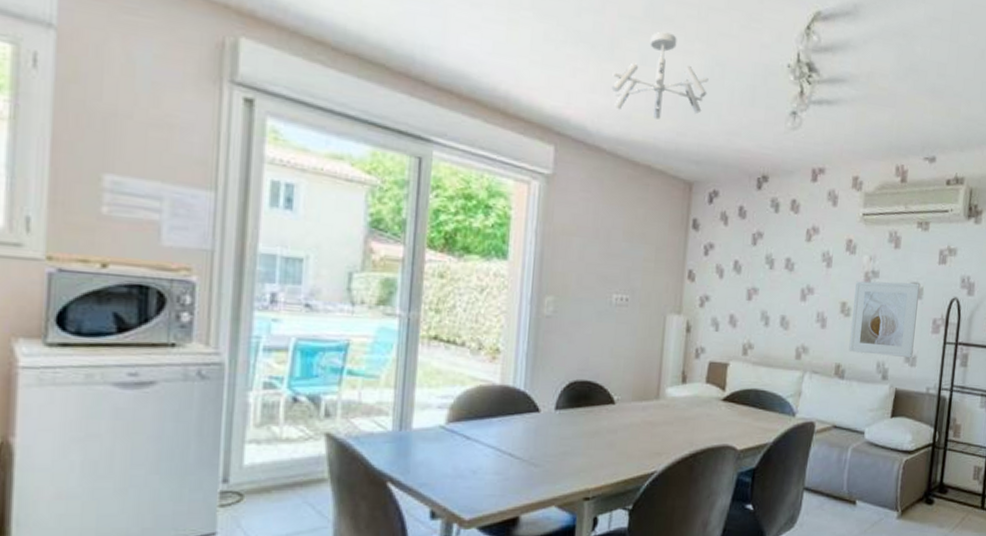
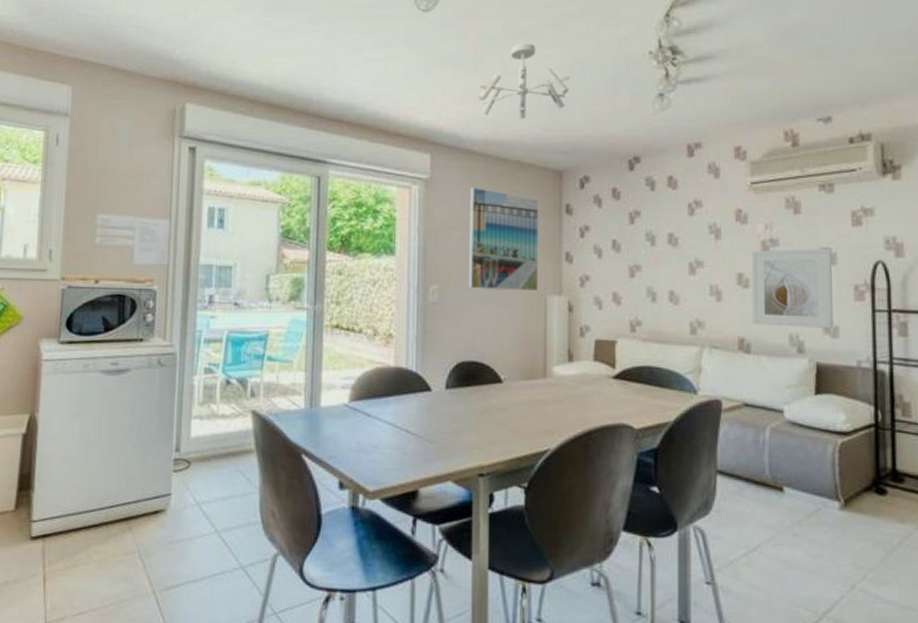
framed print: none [587,190,667,308] -> present [469,188,539,290]

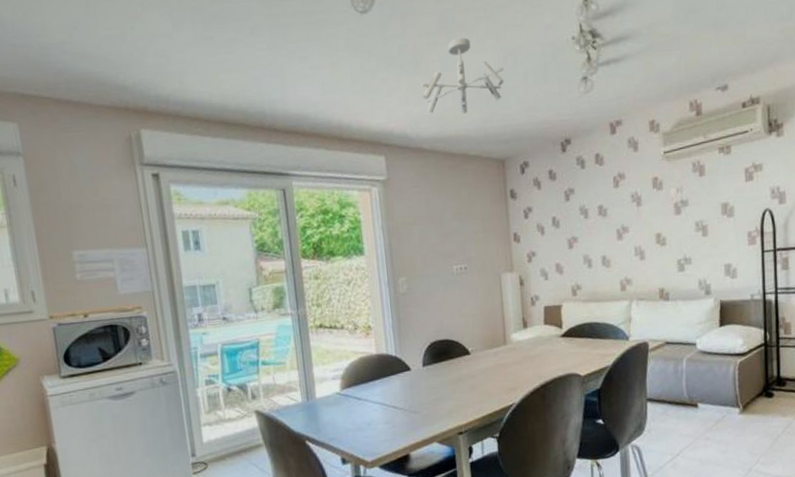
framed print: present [469,188,539,290] -> none [424,183,493,277]
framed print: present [751,248,833,328] -> none [667,203,732,276]

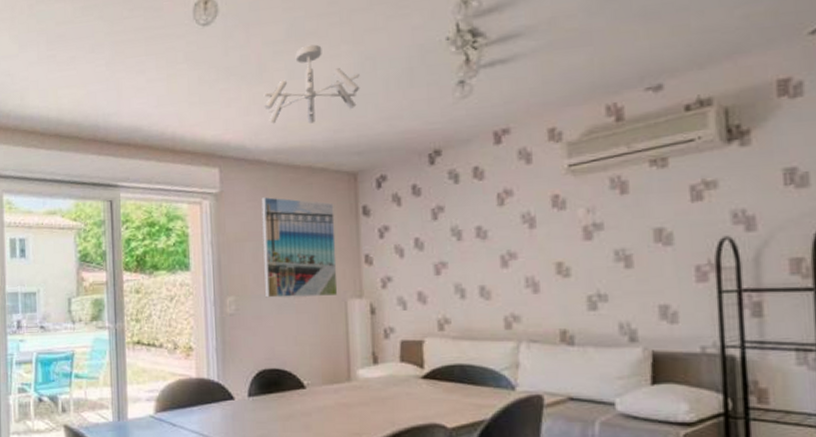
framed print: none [424,183,493,277] -> present [261,197,338,298]

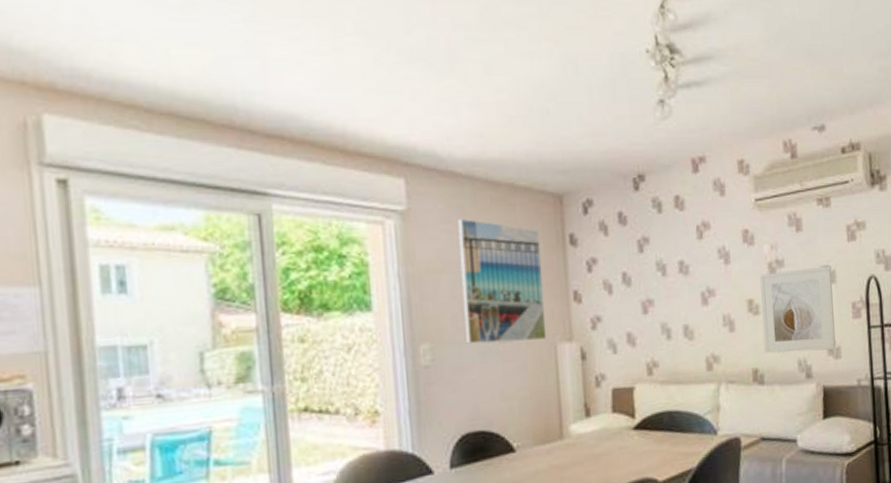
ceiling light fixture: present [263,44,360,124] -> none [456,35,563,132]
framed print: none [572,228,671,315] -> present [760,266,836,353]

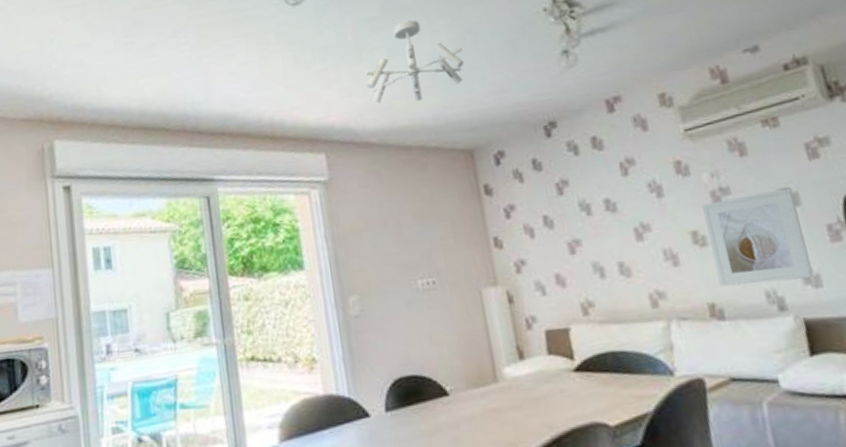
ceiling light fixture: none [456,35,563,132] -> present [364,20,465,104]
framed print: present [457,219,547,344] -> none [375,181,471,294]

